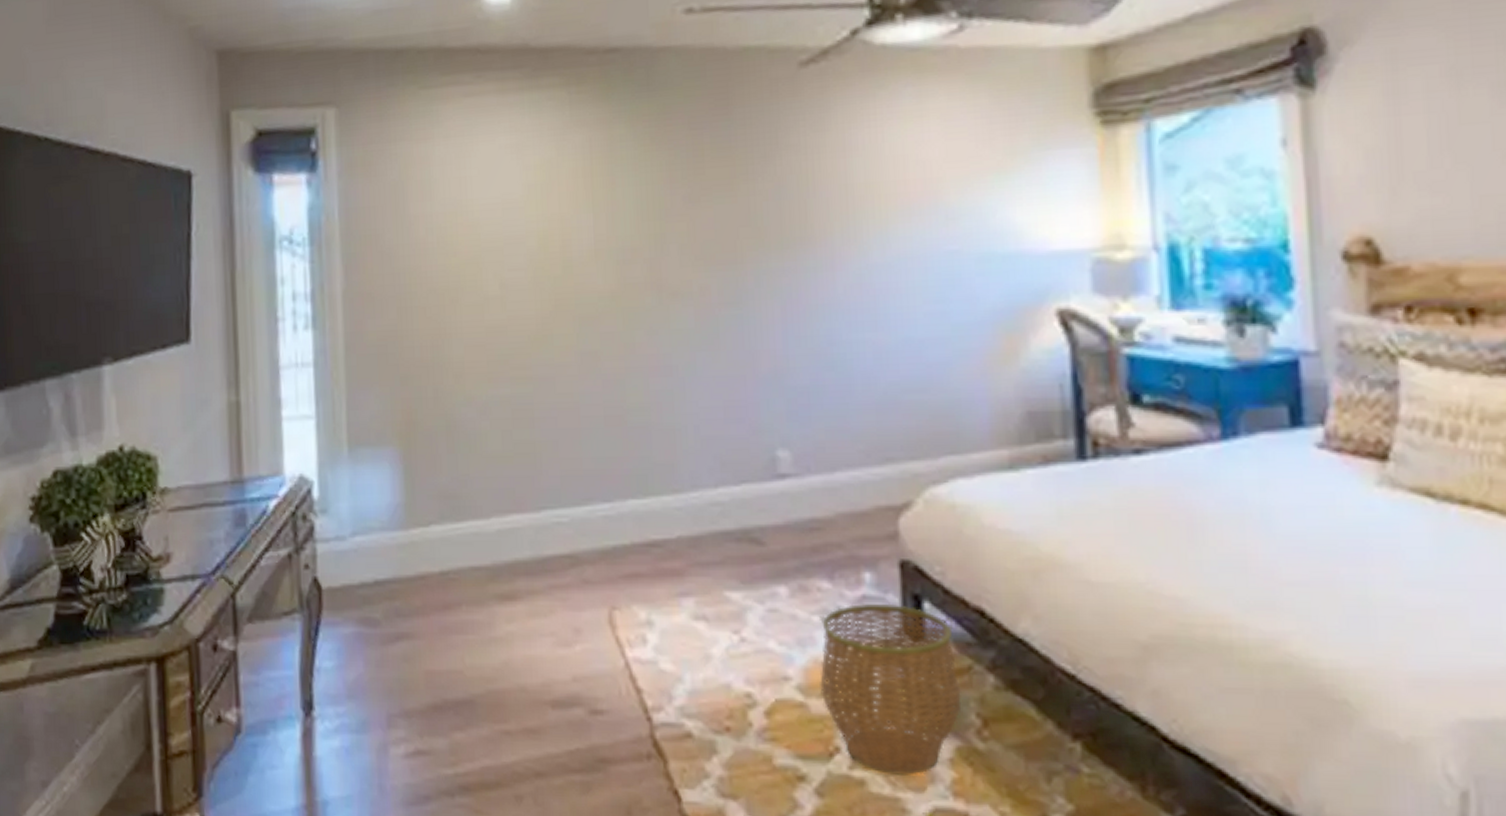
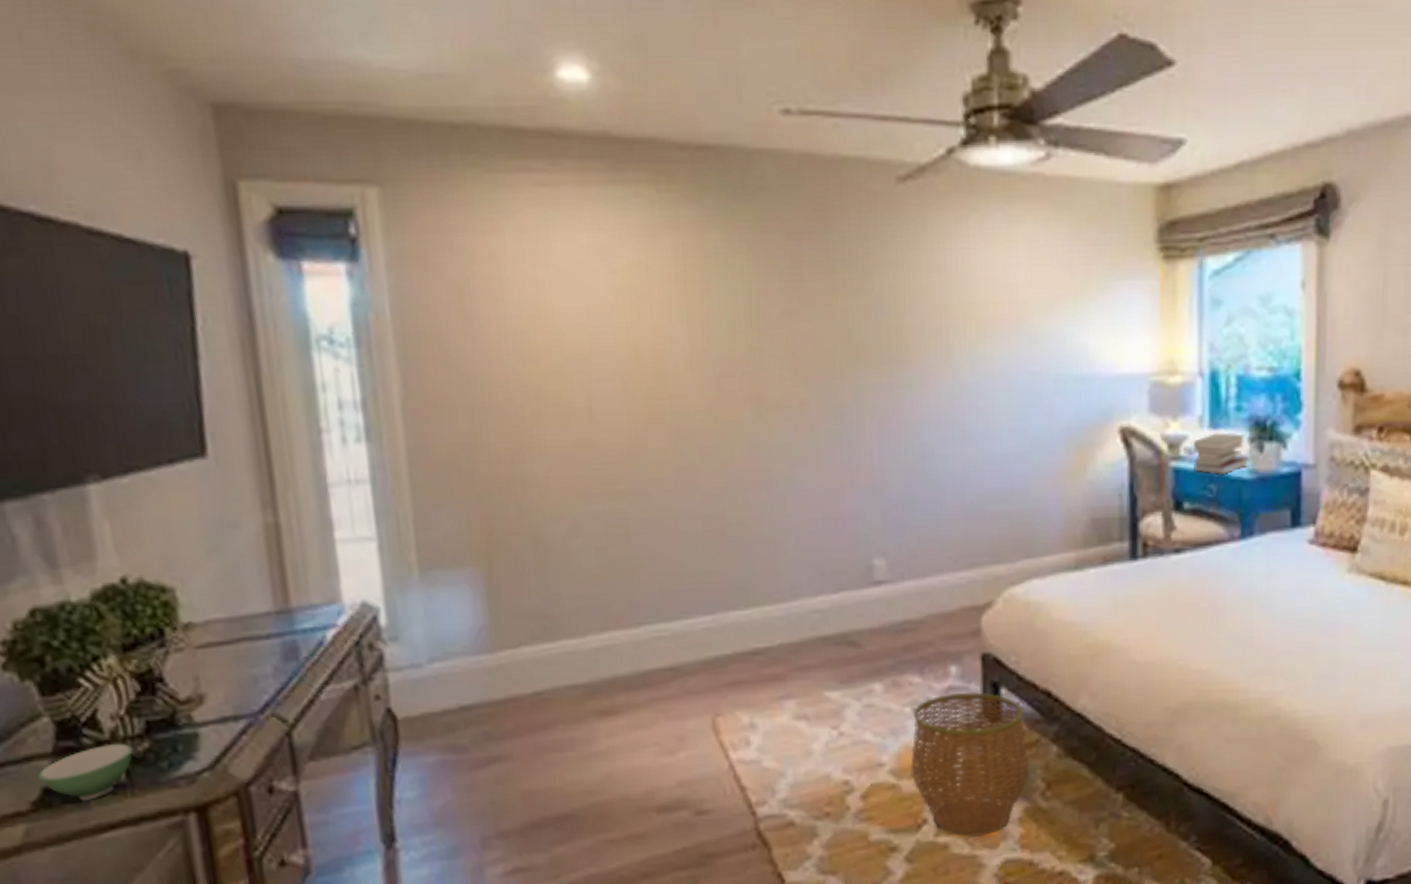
bowl: none [44,594,114,643] -> present [37,744,133,801]
books: none [1152,314,1225,363] -> present [1194,432,1248,475]

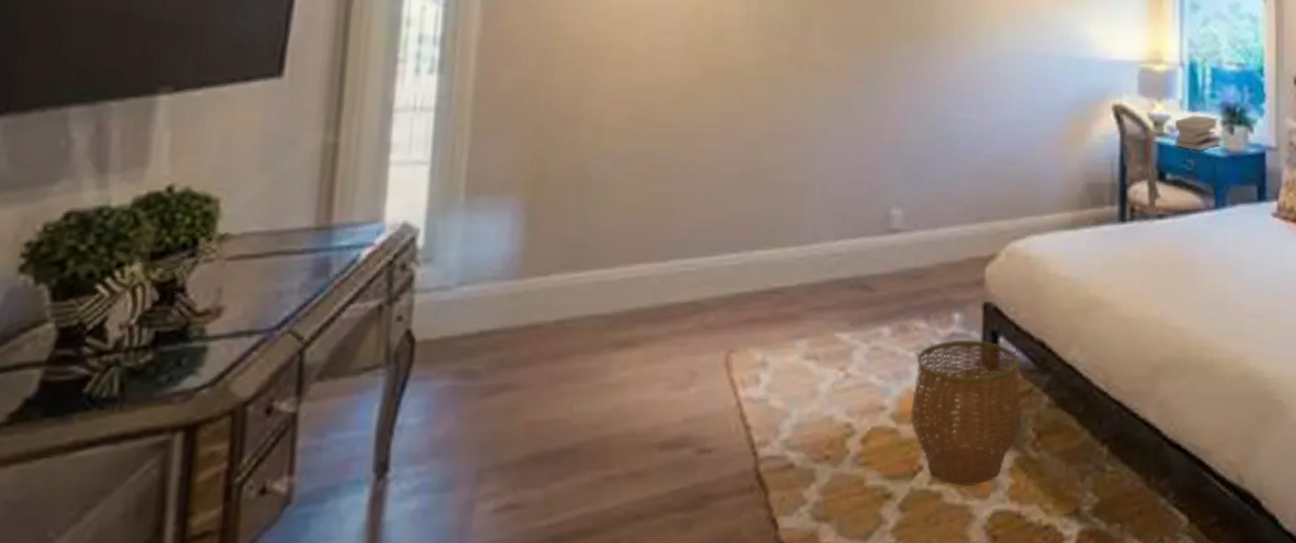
bowl: present [37,744,133,801] -> none [23,355,134,414]

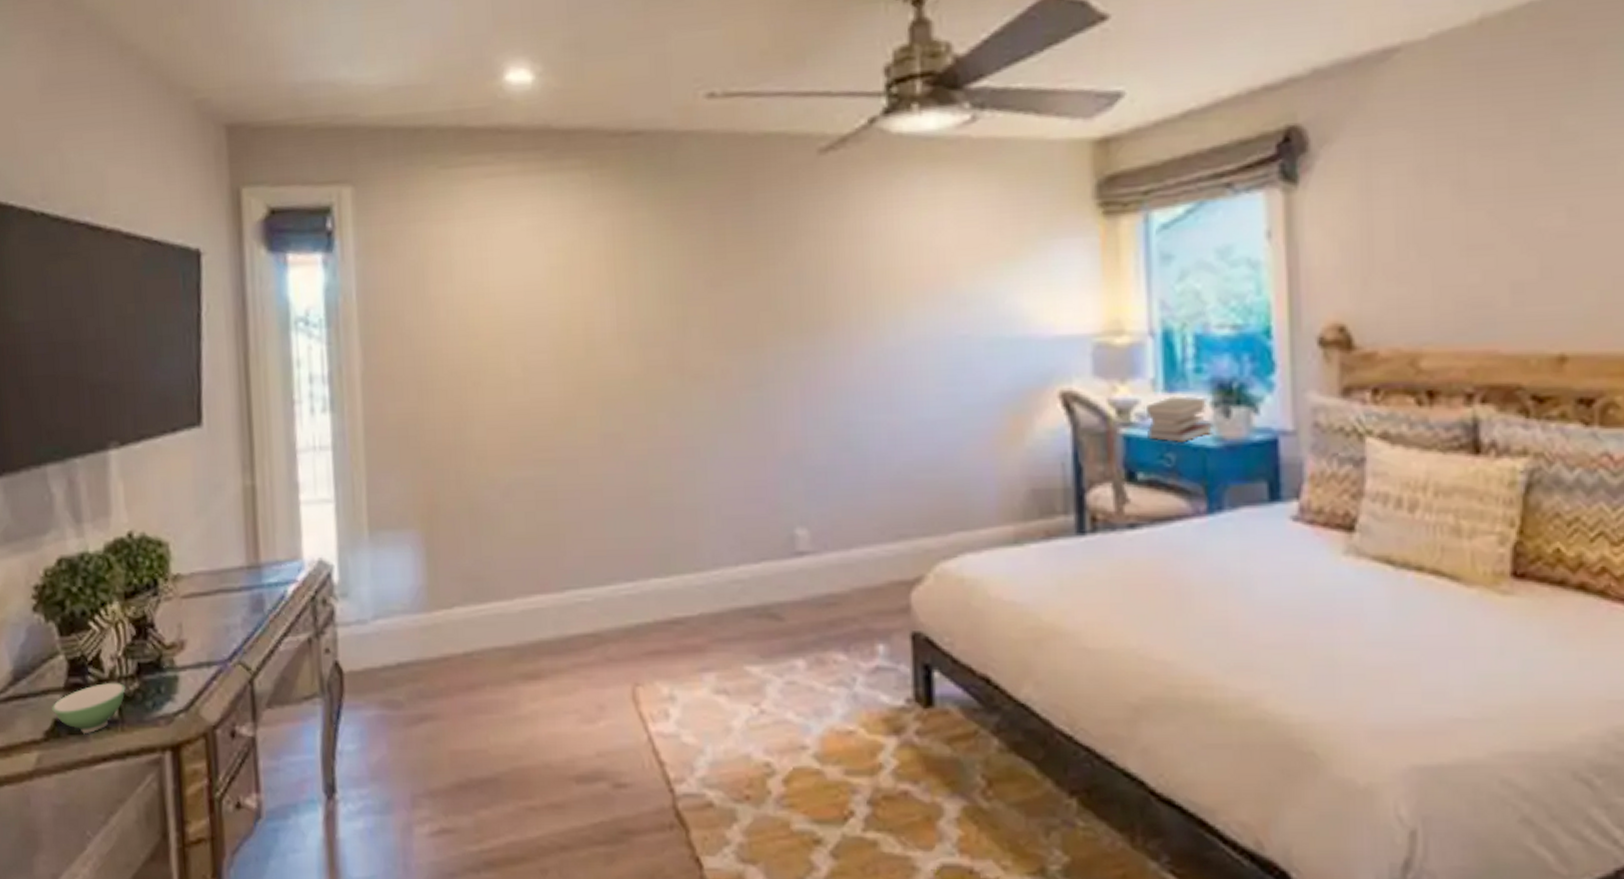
bowl: none [23,355,134,414] -> present [51,683,126,733]
basket: present [910,339,1023,486] -> none [835,673,968,835]

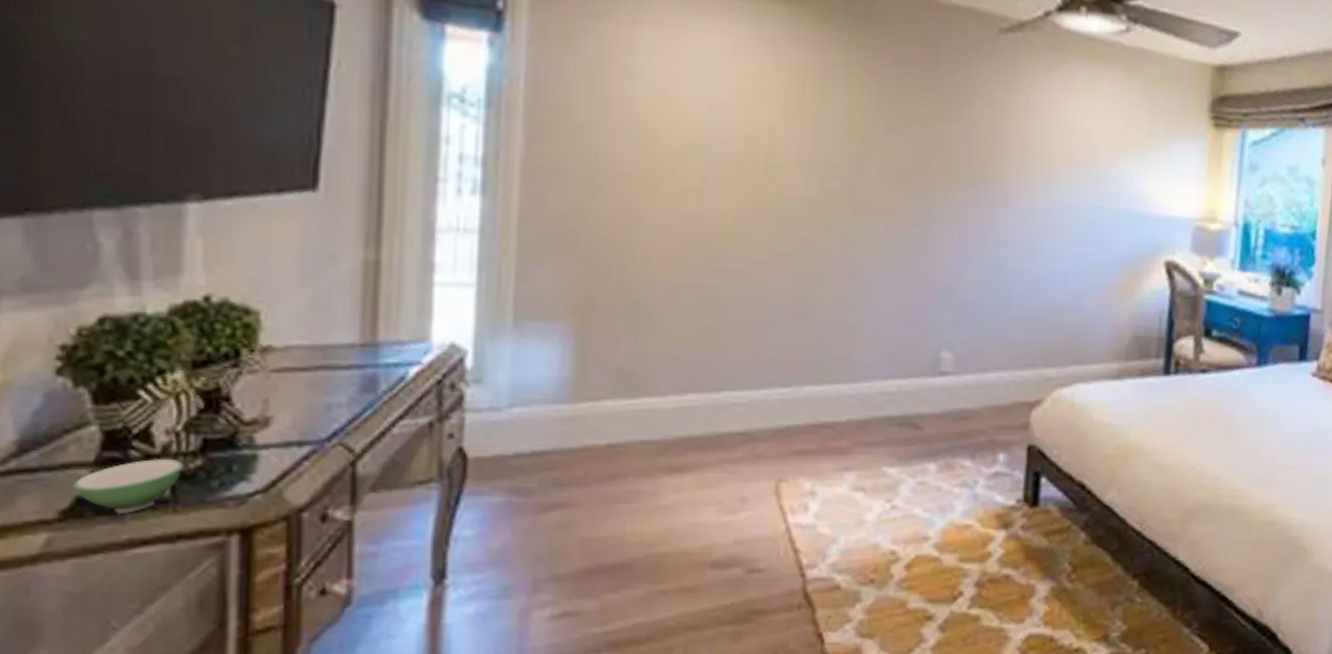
books: present [1147,396,1212,442] -> none [1223,274,1268,310]

